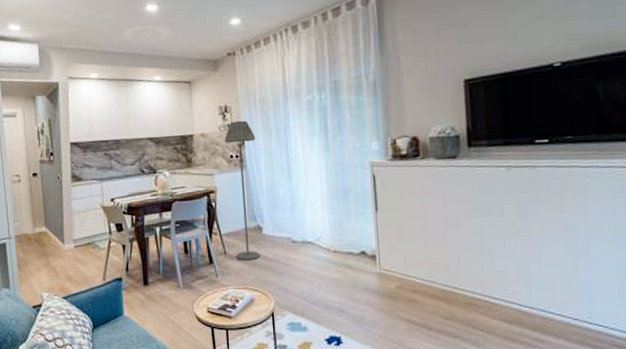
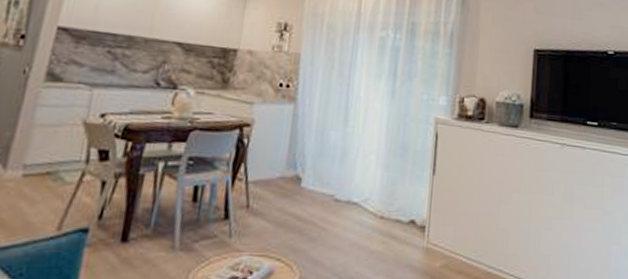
floor lamp: present [224,120,260,260] -> none [261,43,315,219]

